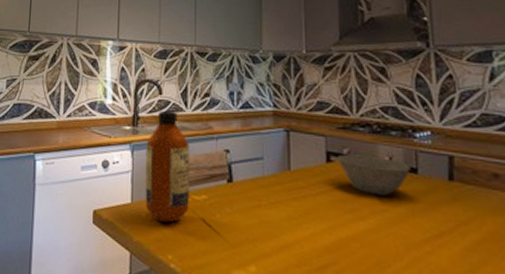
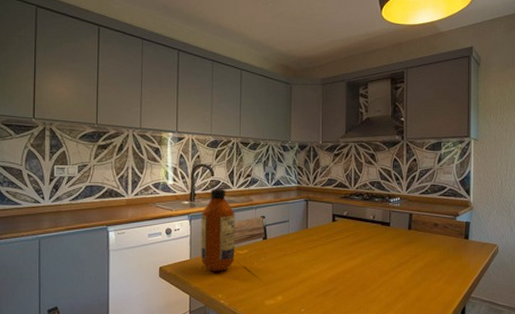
bowl: present [337,154,411,196] -> none [339,215,386,242]

